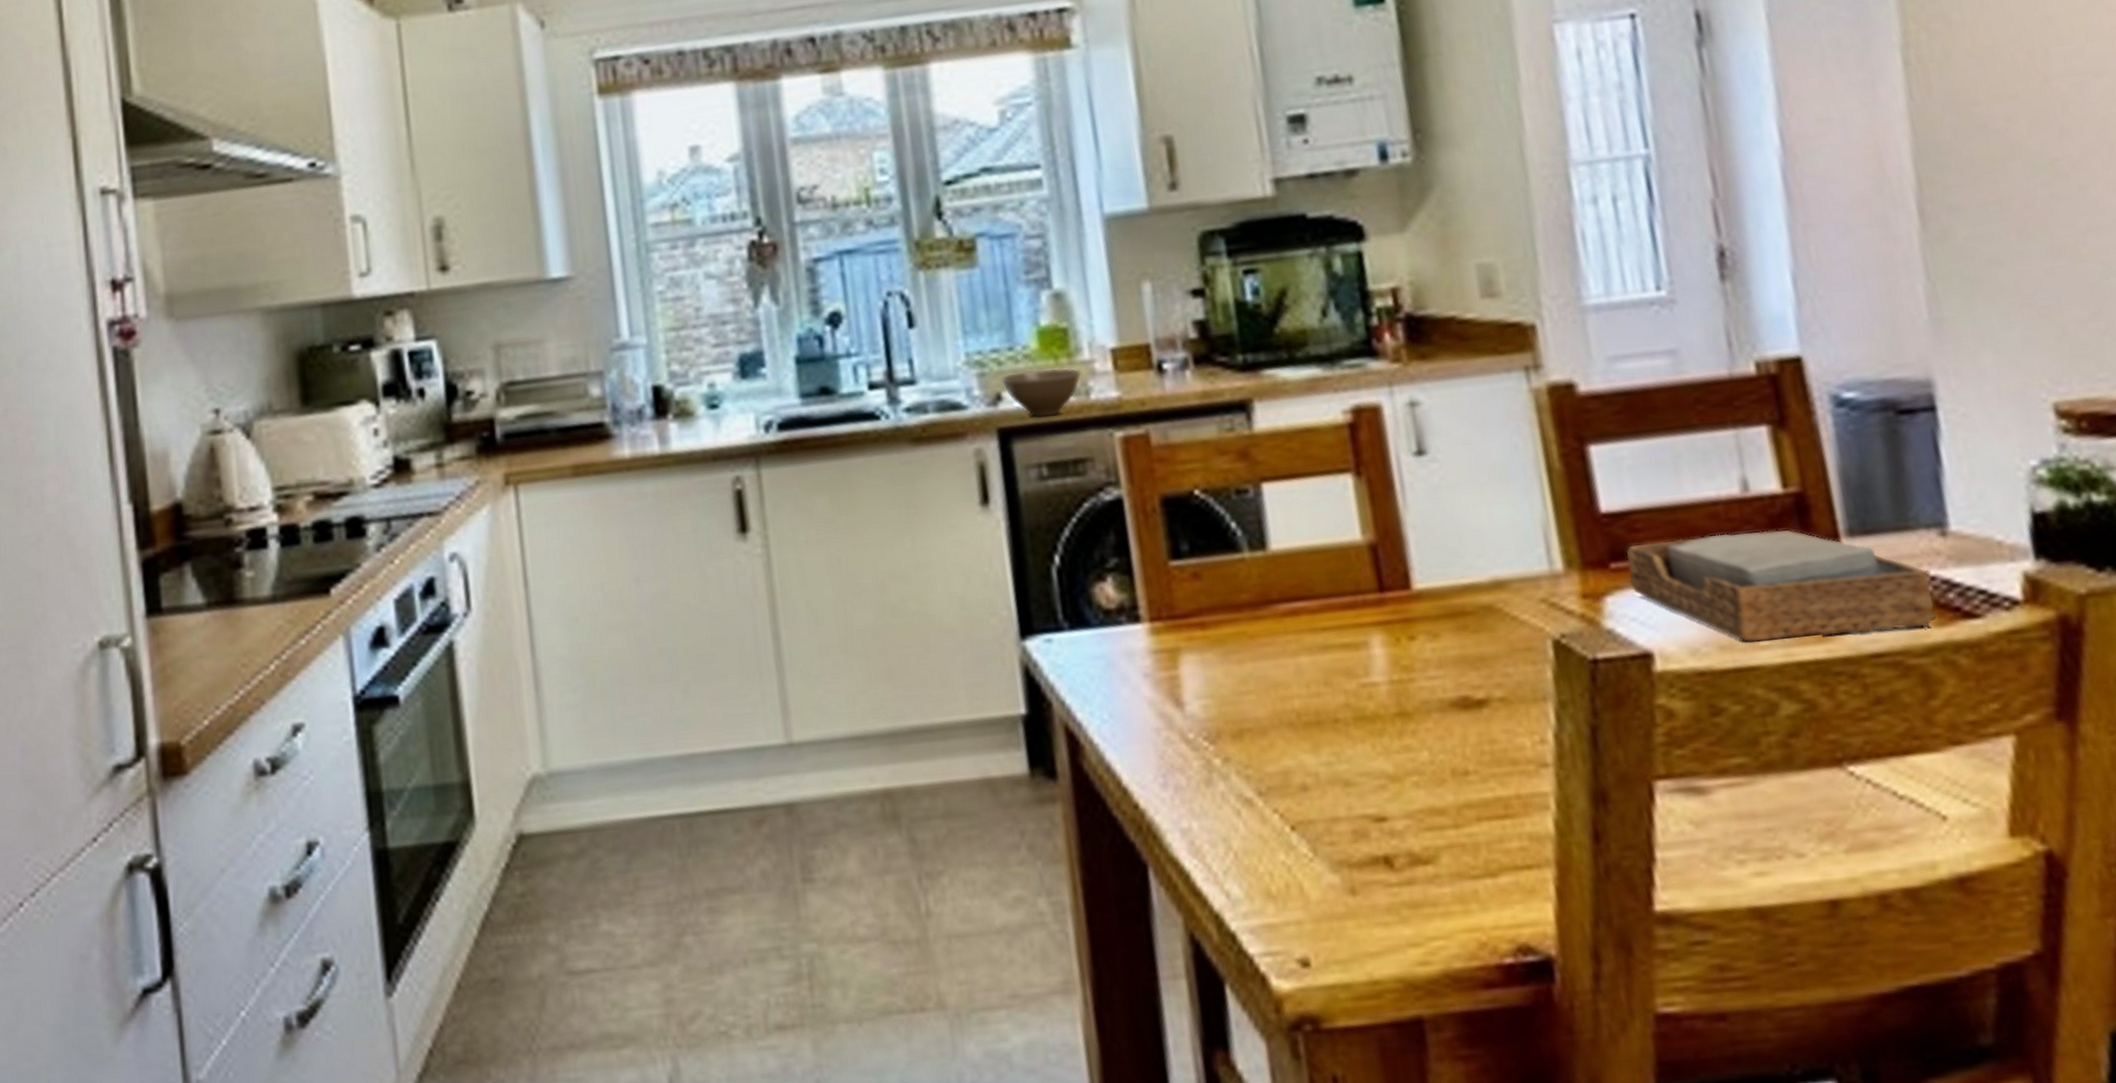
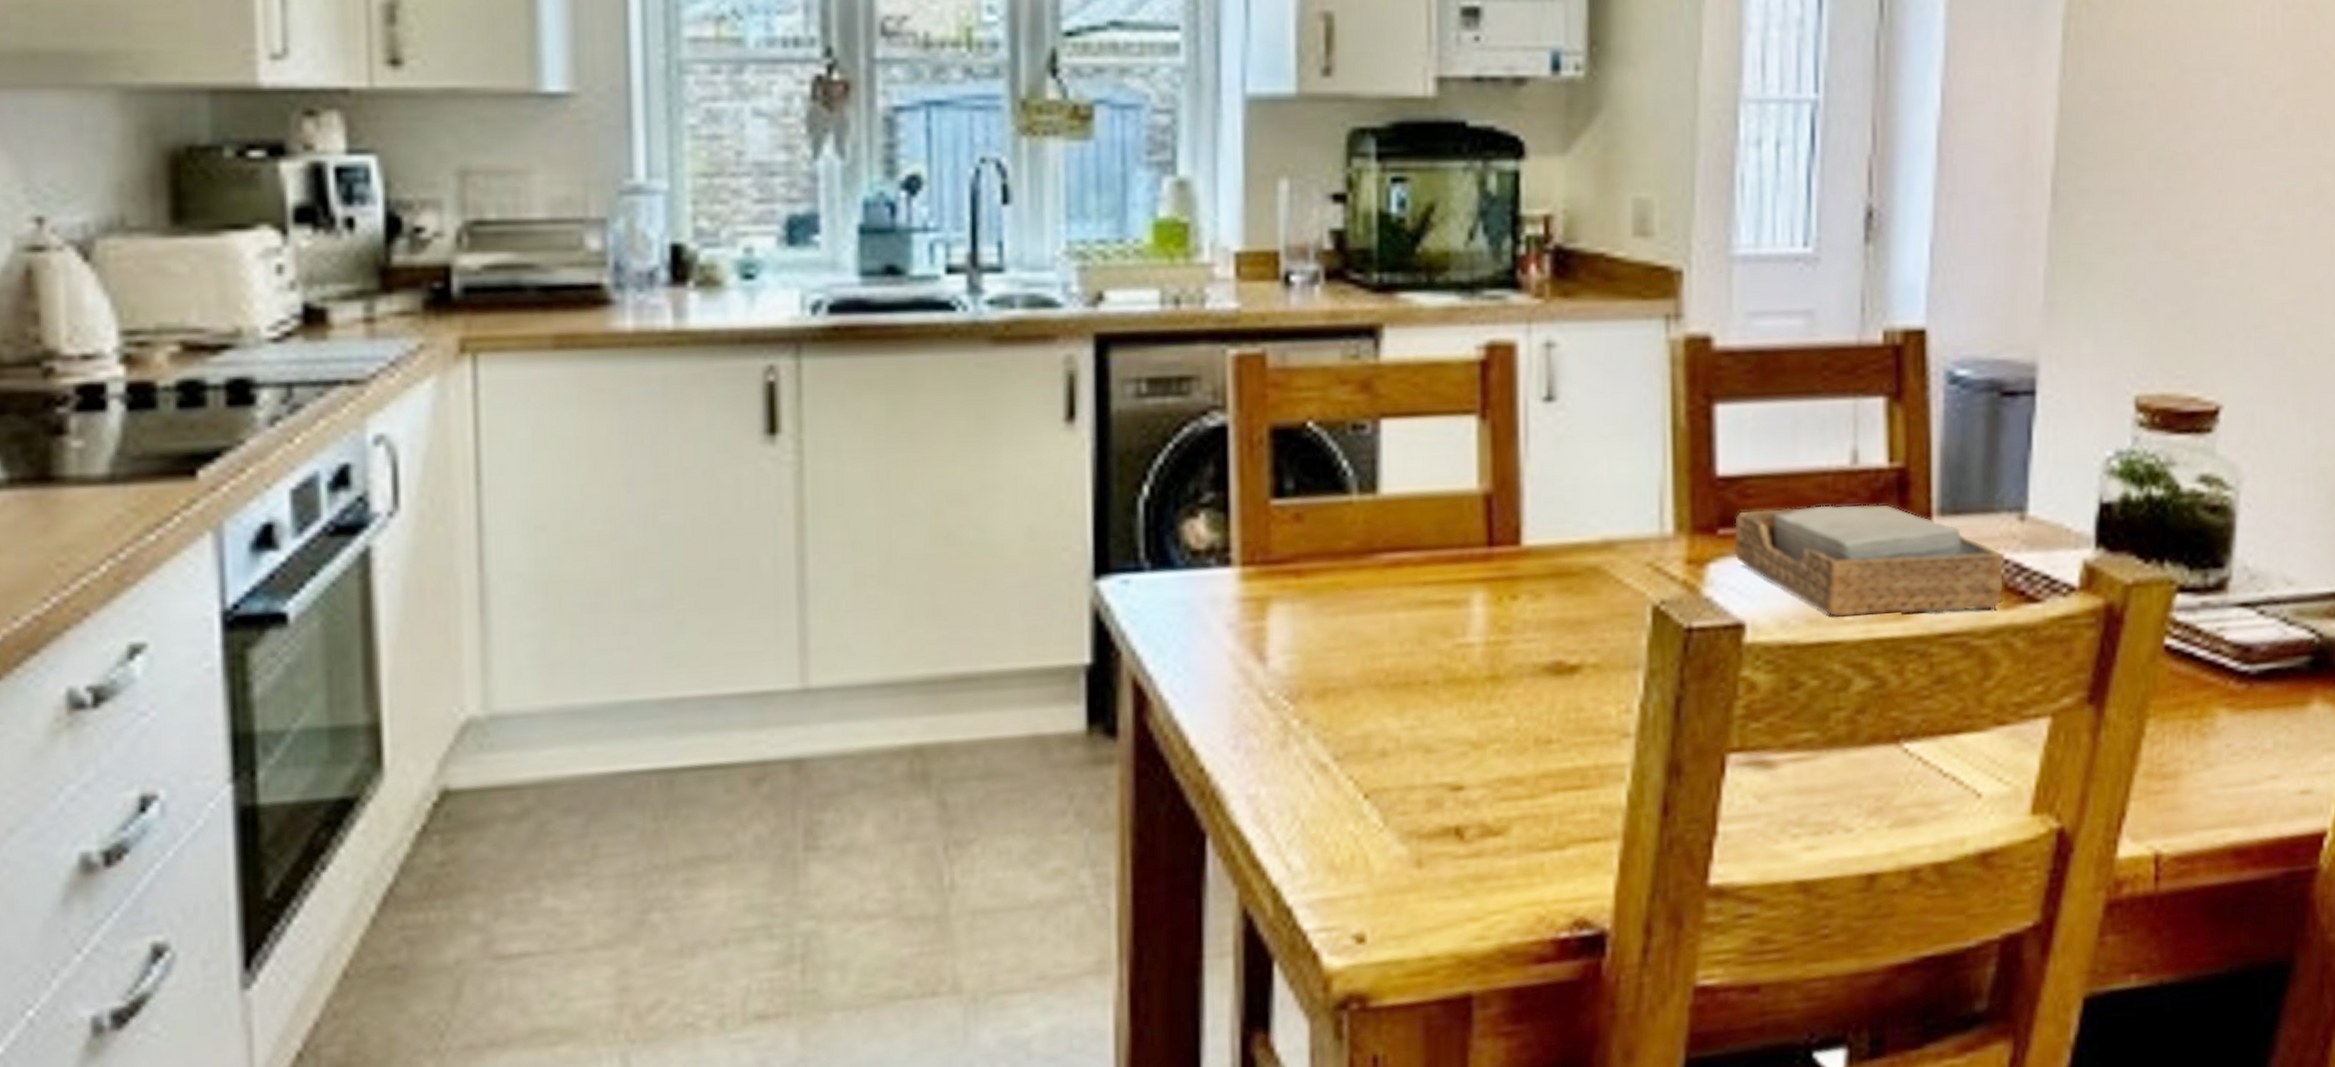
bowl: present [1001,367,1082,418] -> none [1105,268,1198,326]

